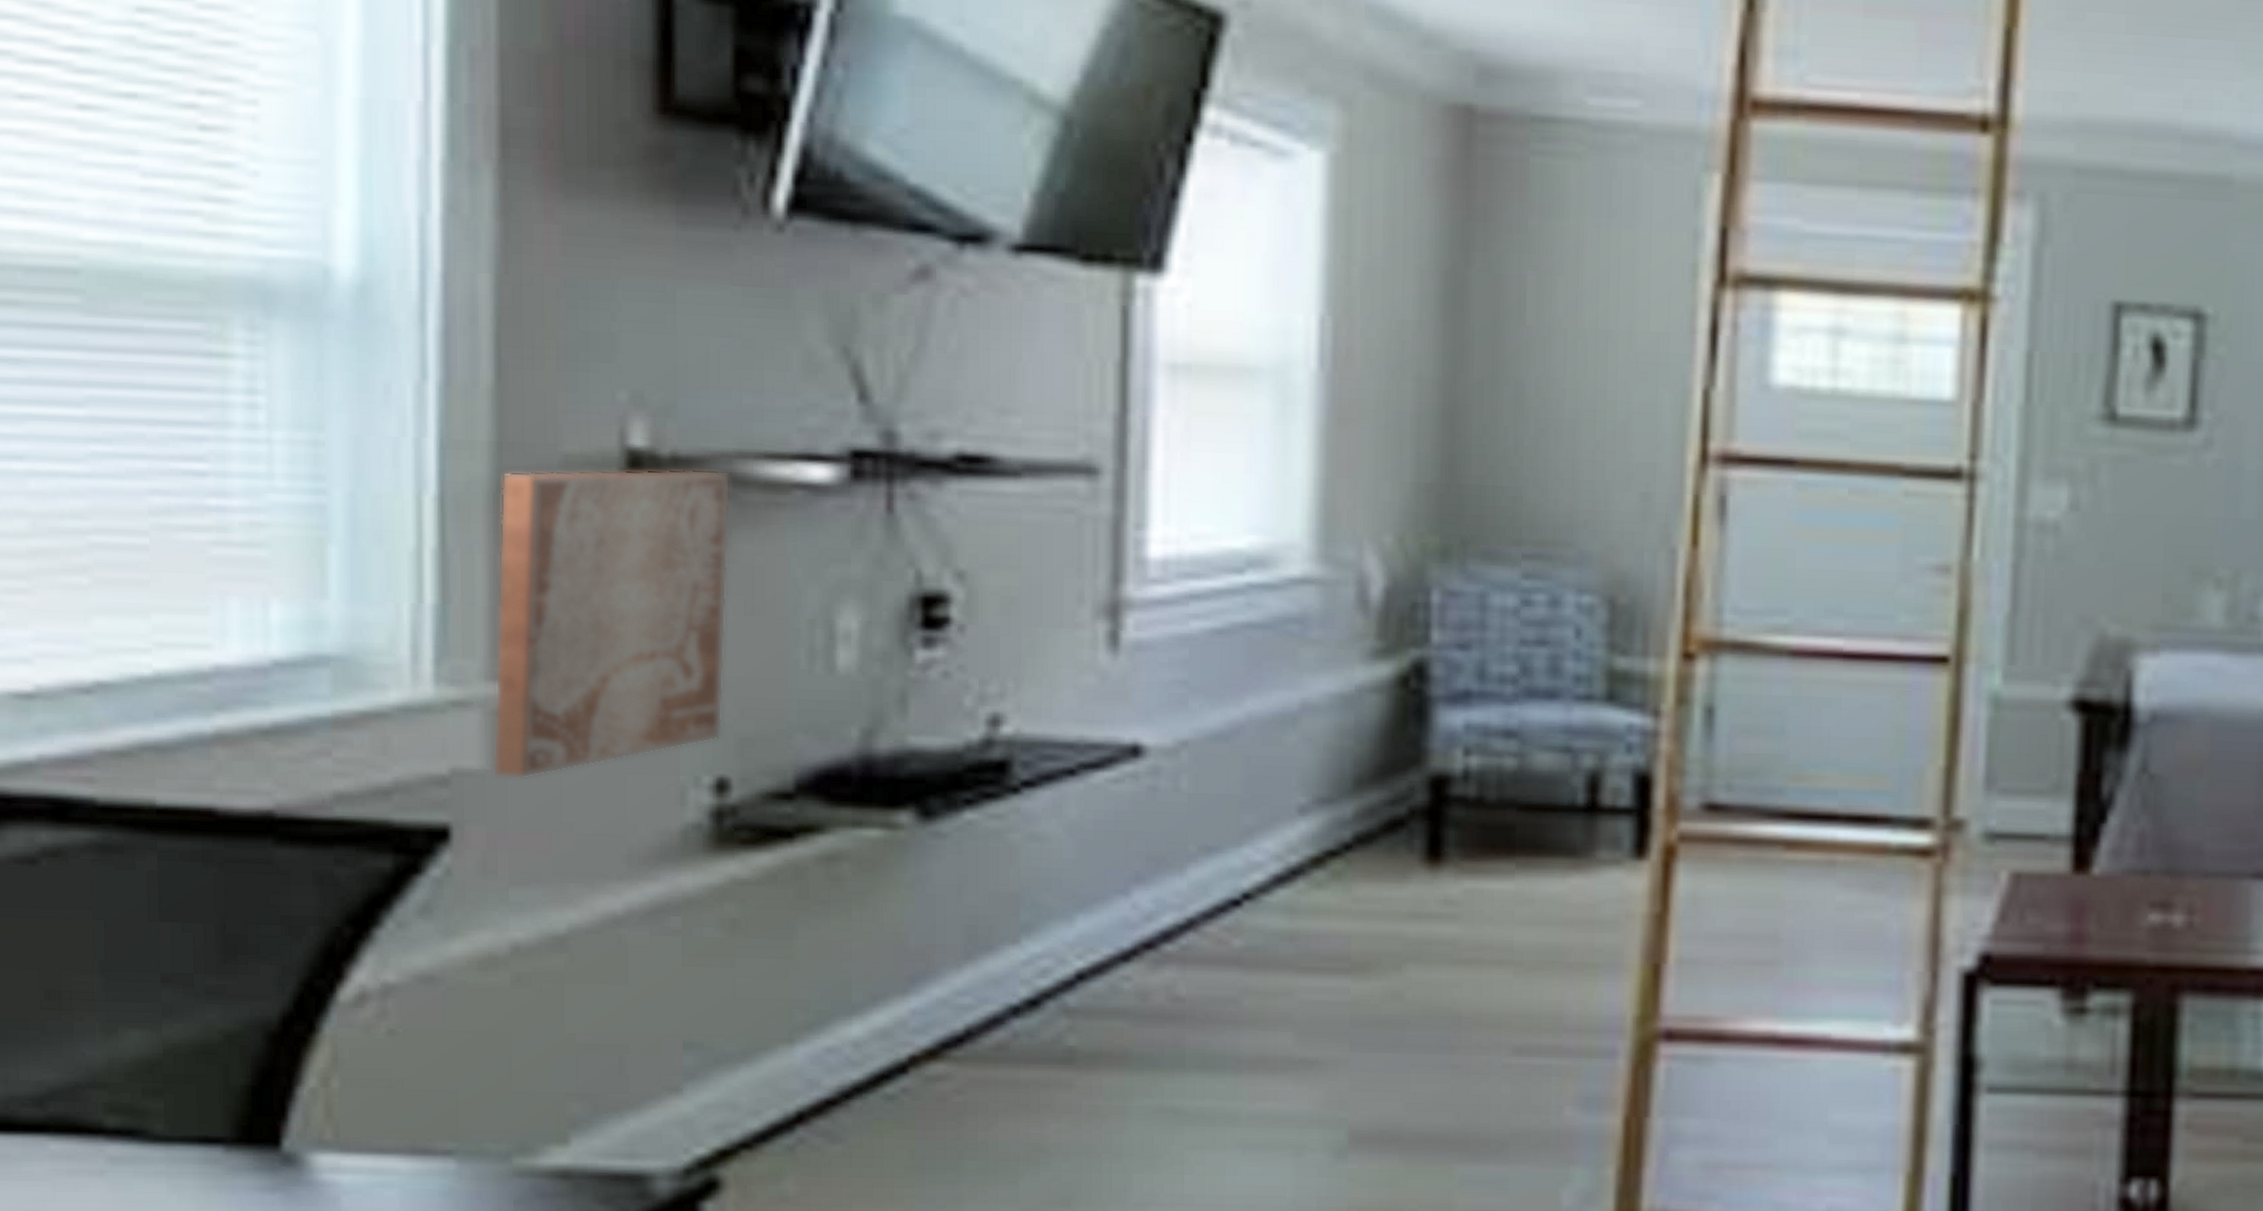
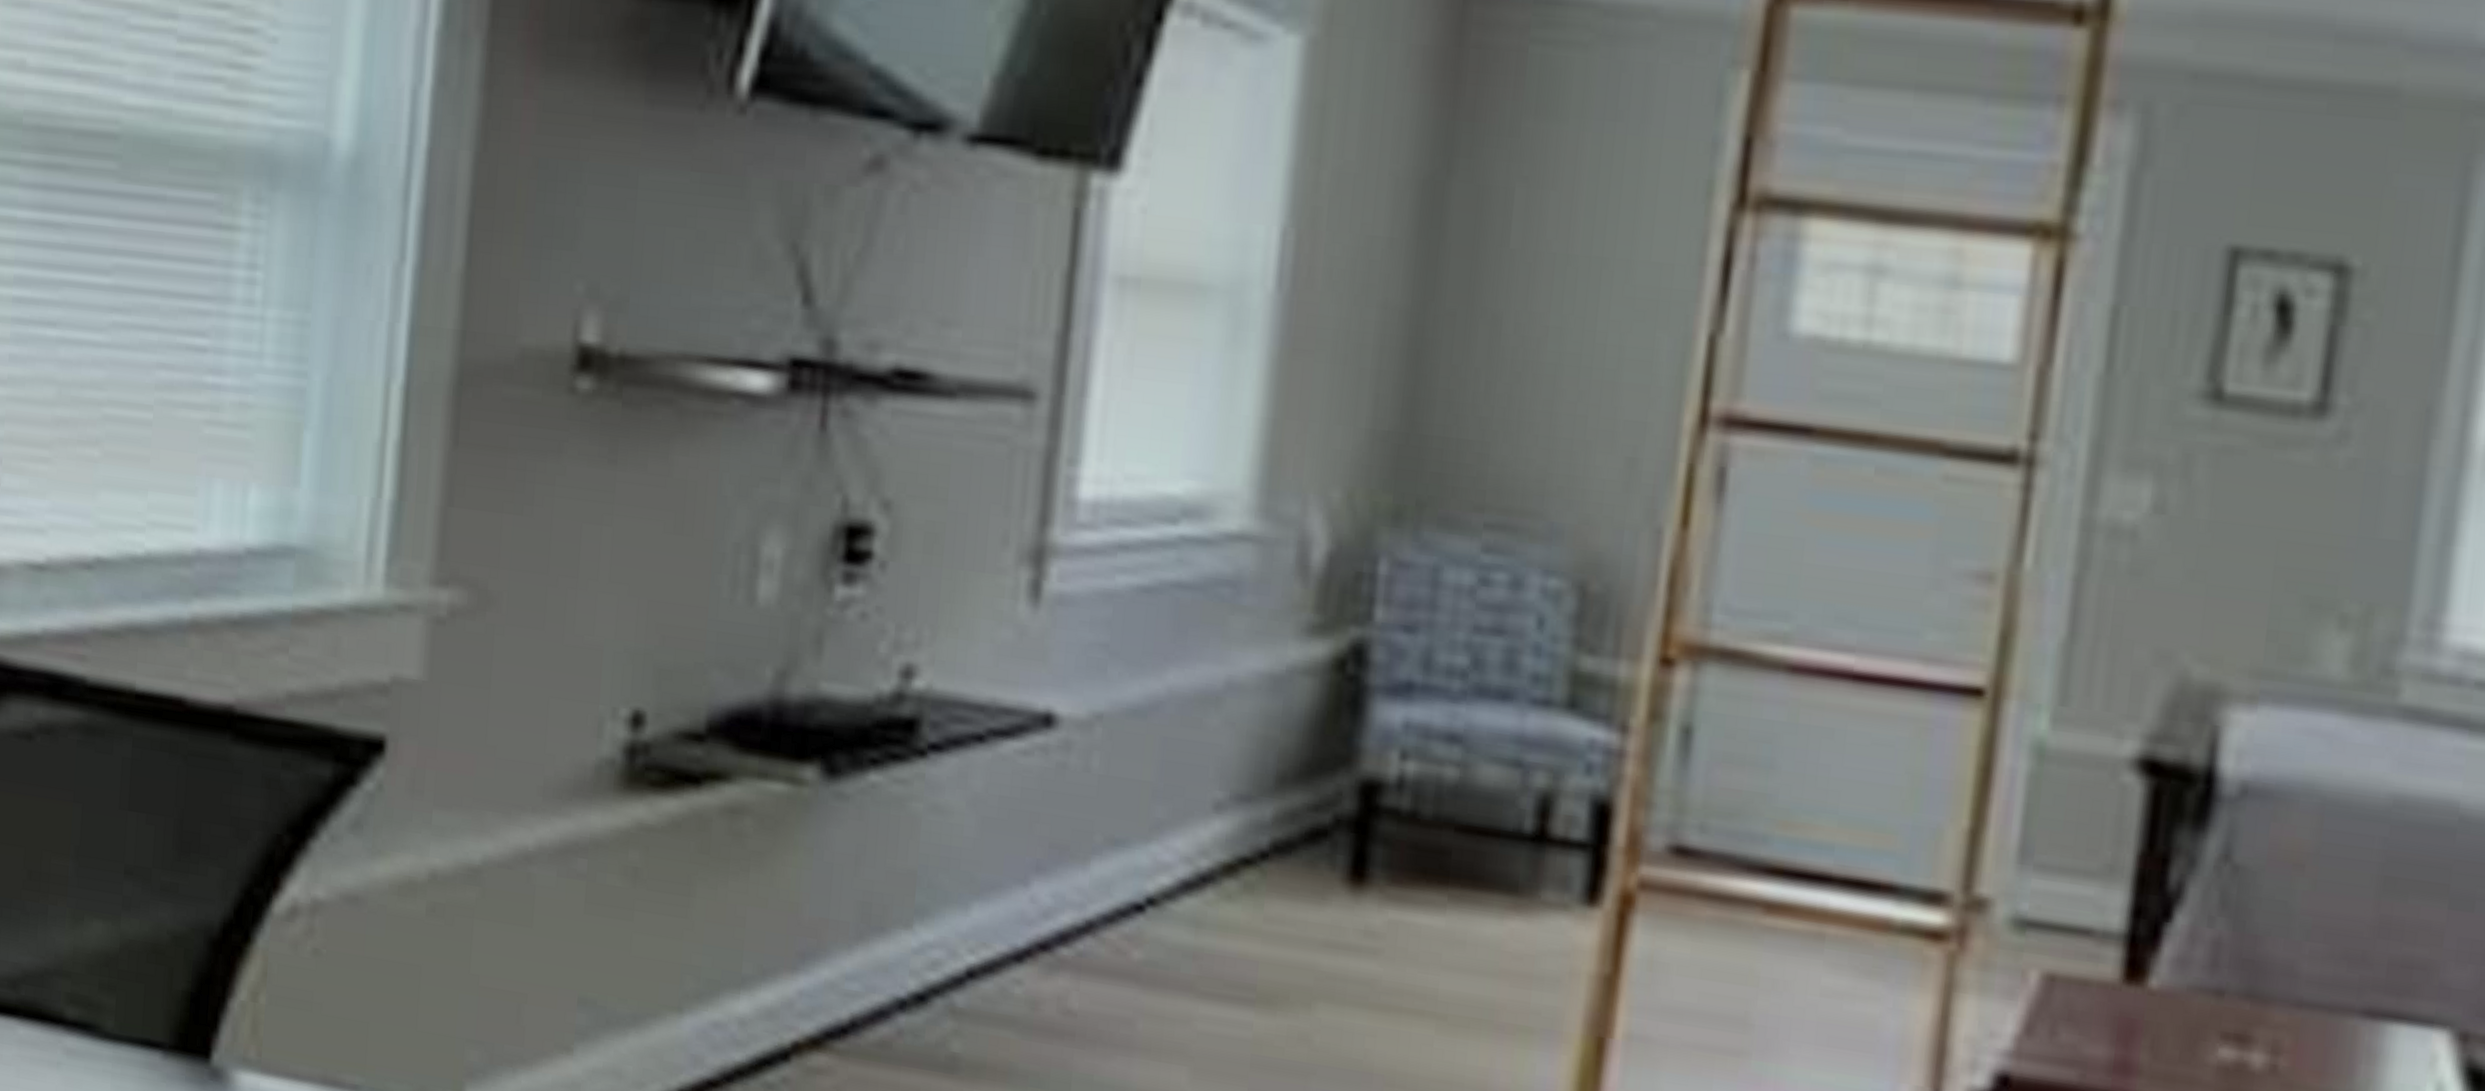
wall art: present [492,469,731,779] -> none [428,363,673,694]

